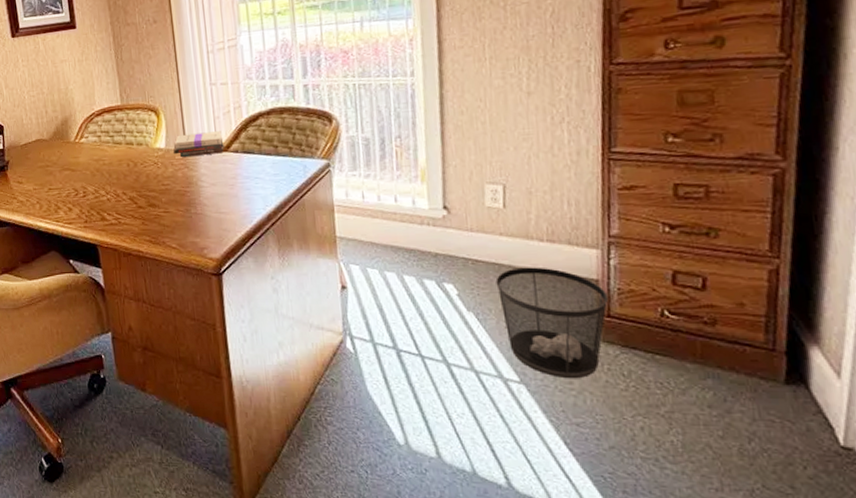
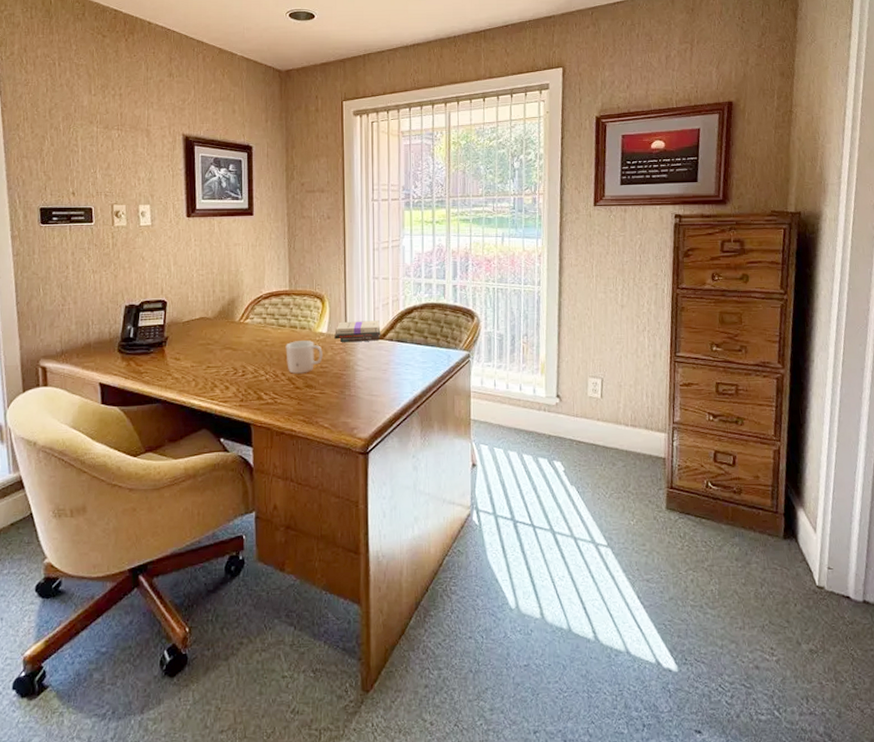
mug: none [123,157,164,193] -> present [285,340,323,374]
waste bin: present [495,267,609,379] -> none [593,447,672,542]

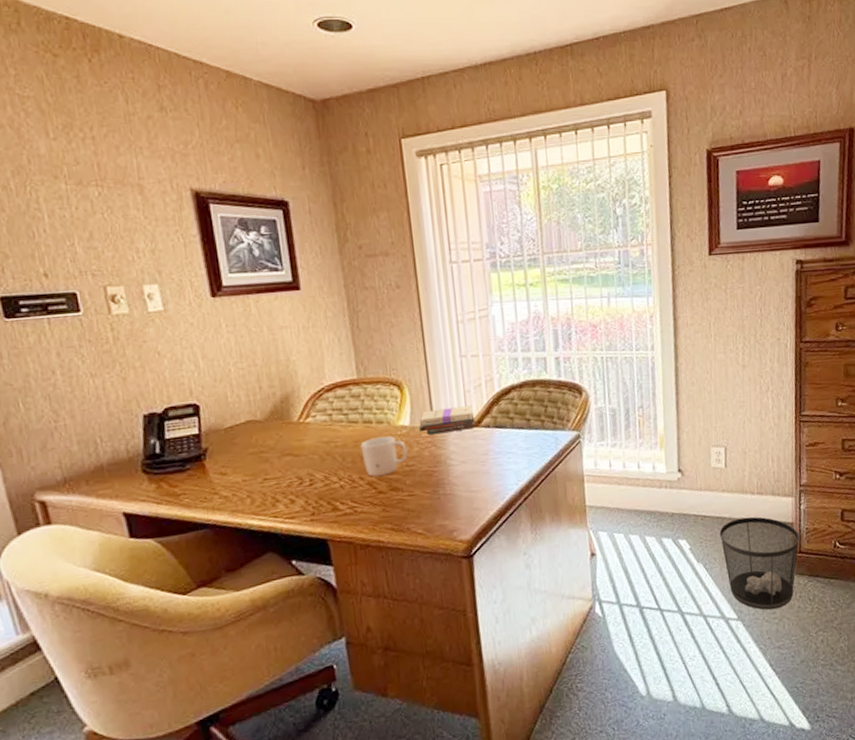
waste bin: none [593,447,672,542] -> present [719,516,800,610]

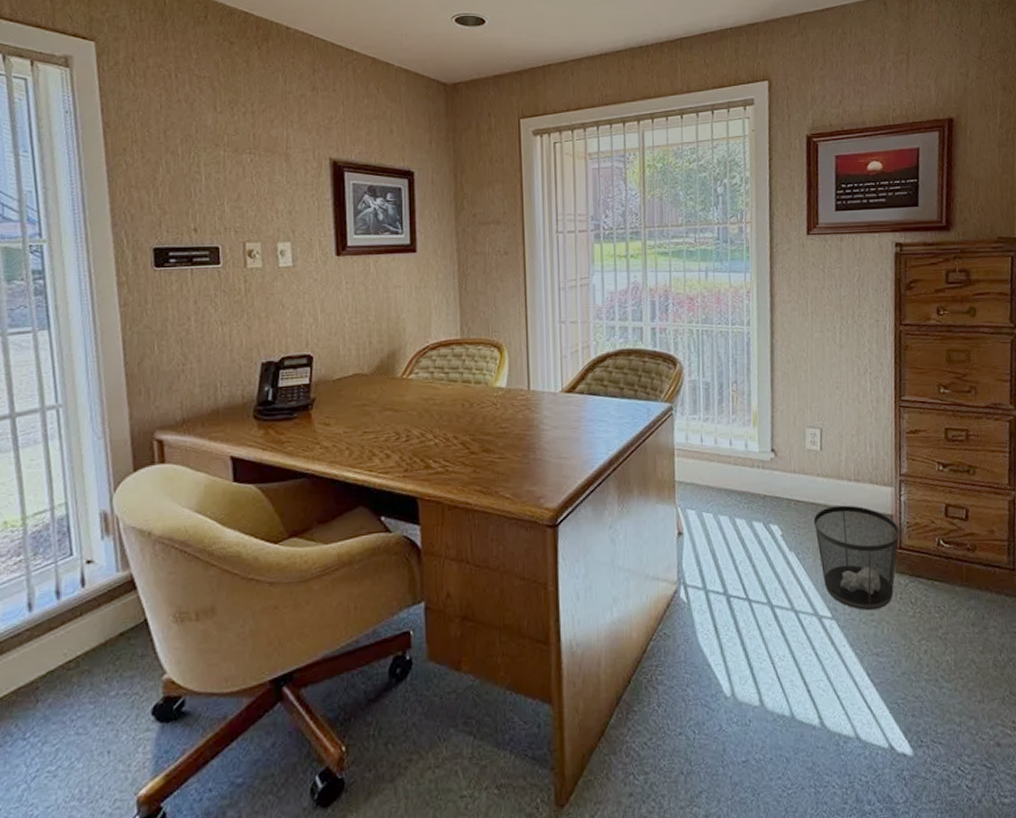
mug: present [360,436,408,477] -> none [457,397,502,437]
books: present [419,405,475,436] -> none [515,371,570,399]

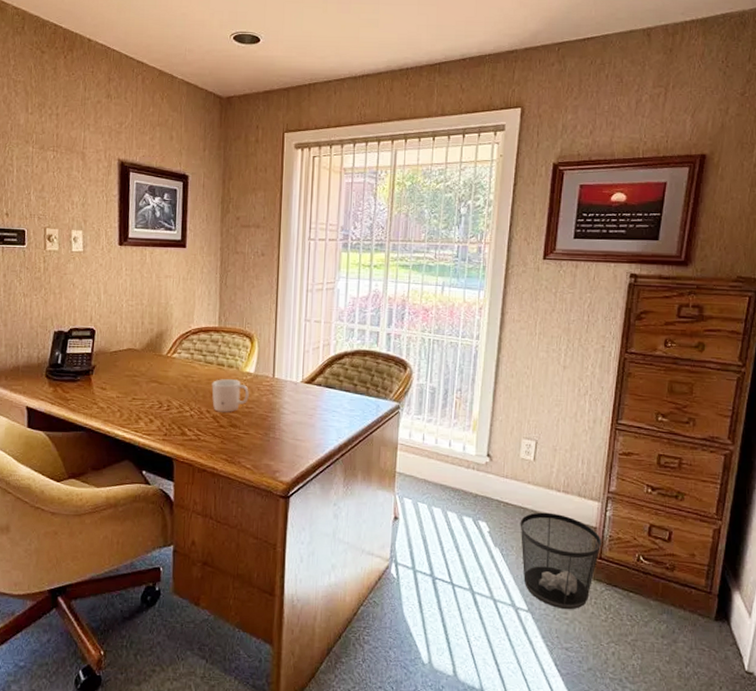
mug: none [457,397,502,437] -> present [211,379,249,413]

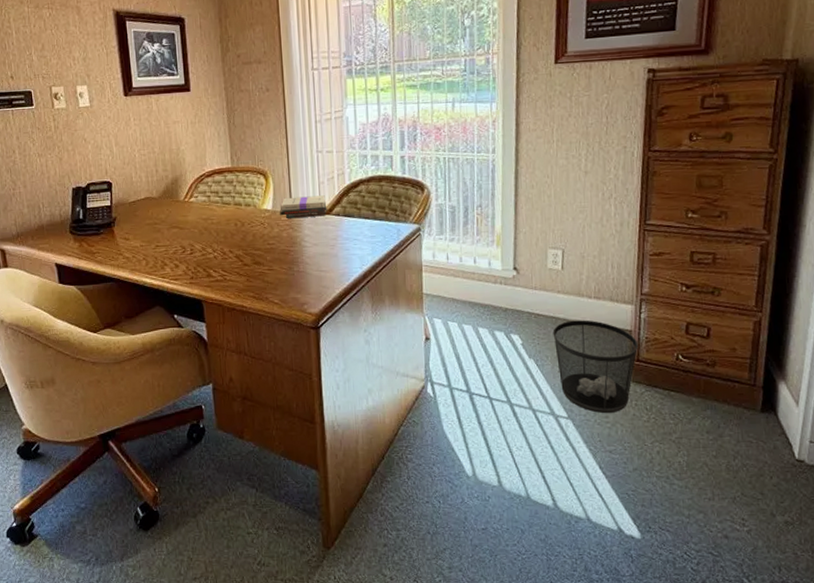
mug: present [211,379,249,413] -> none [231,217,269,251]
books: none [262,362,310,385] -> present [280,195,327,219]

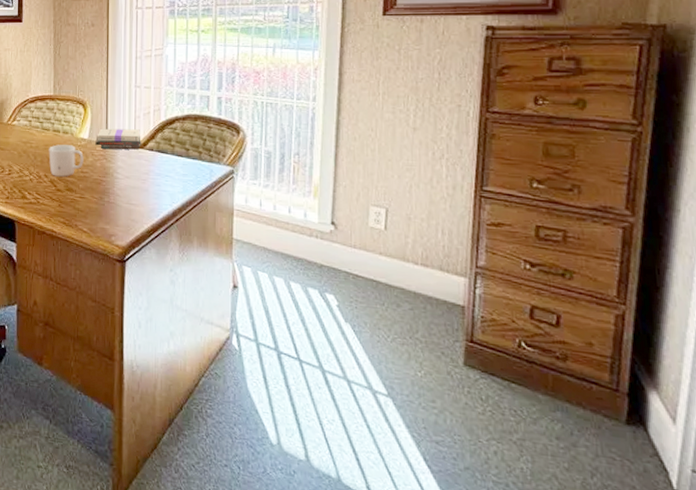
mug: none [231,217,269,251] -> present [49,145,84,177]
waste bin: present [552,320,639,414] -> none [372,286,473,398]

